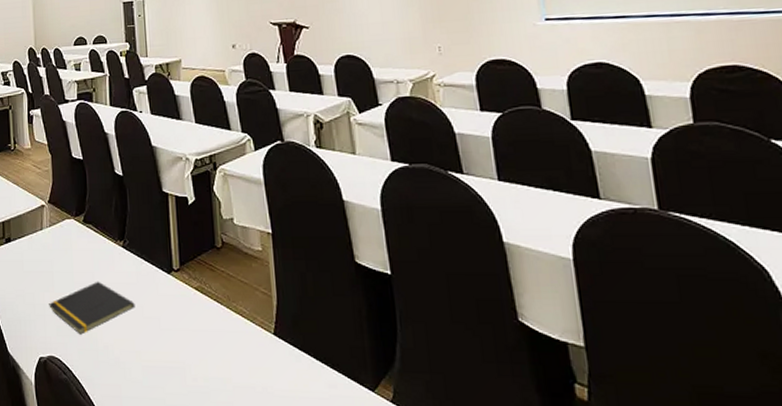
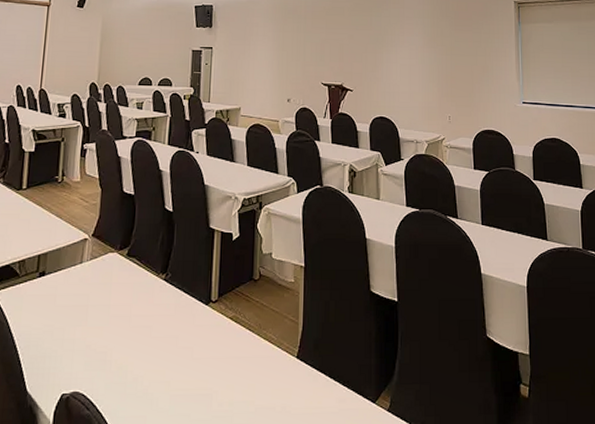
notepad: present [49,281,135,335] -> none [79,313,170,368]

